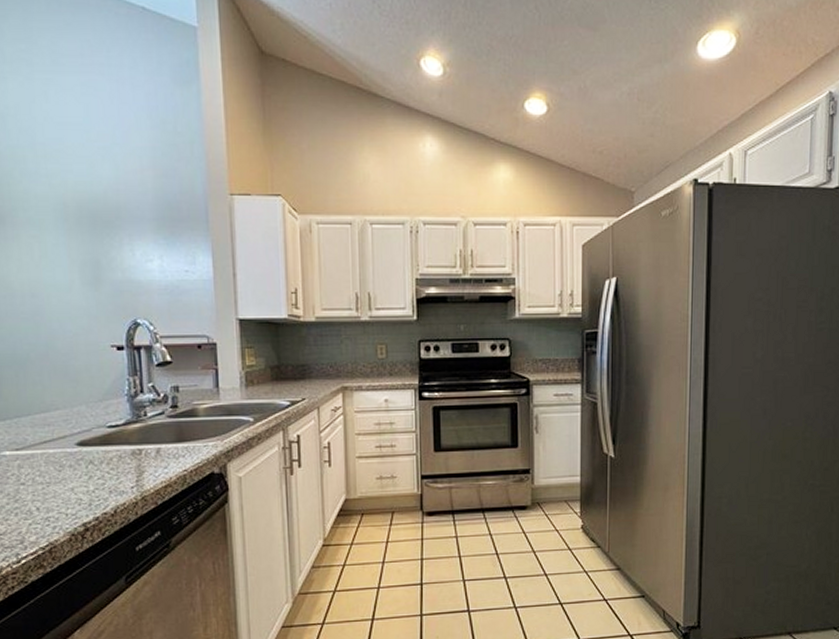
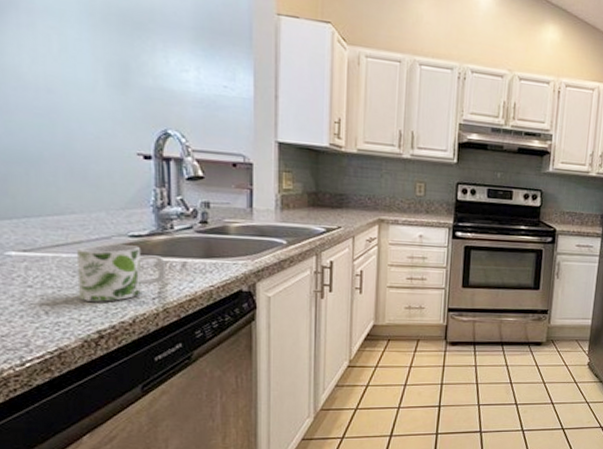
mug: none [62,436,142,495] -> present [77,244,166,302]

